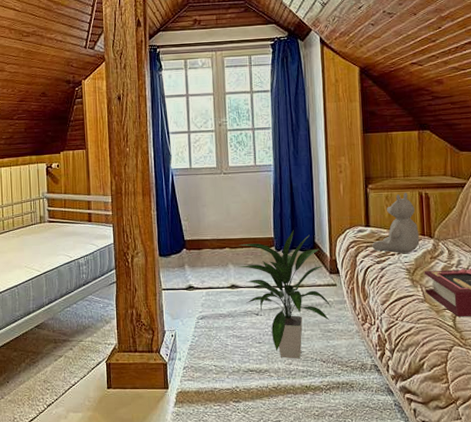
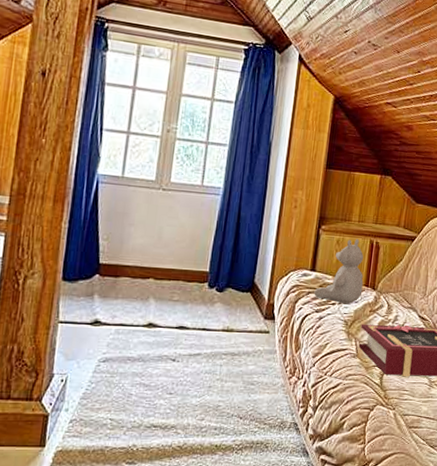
indoor plant: present [239,231,332,359] -> none [161,266,261,414]

